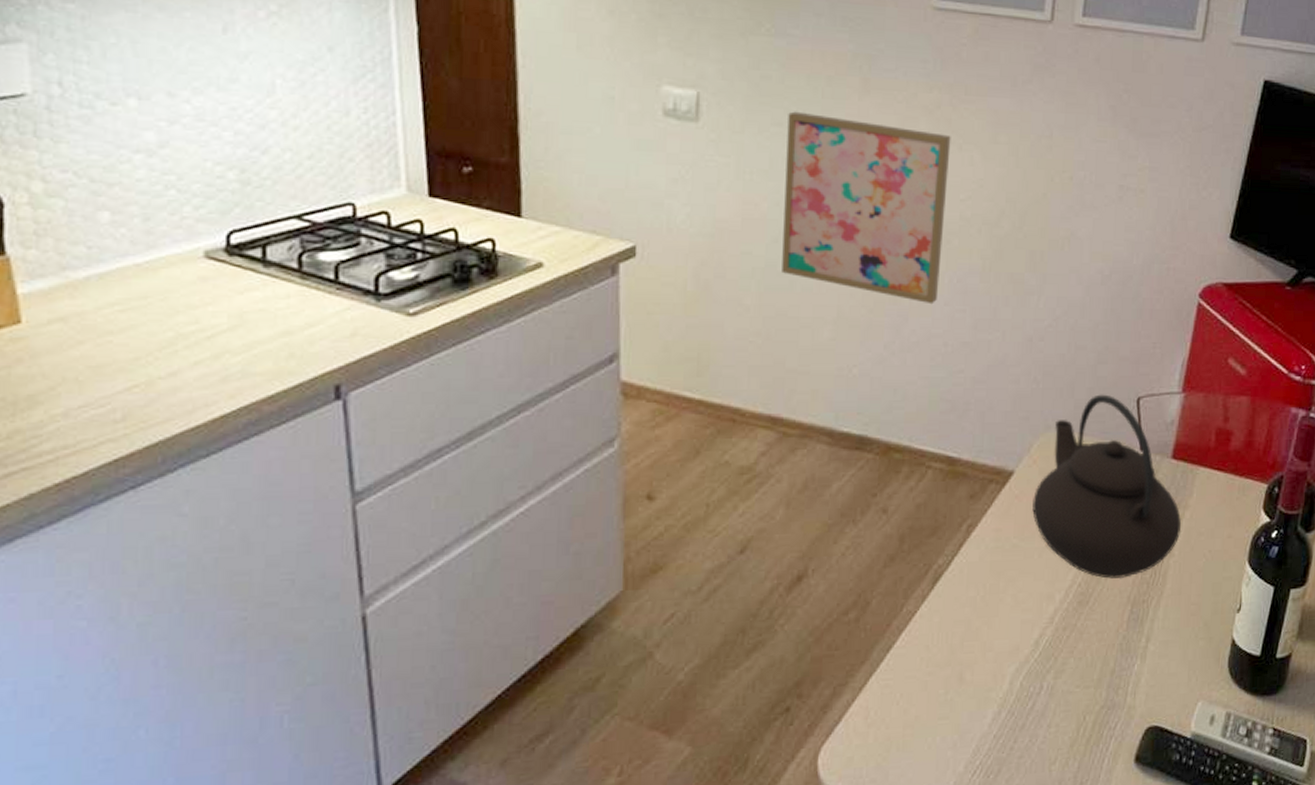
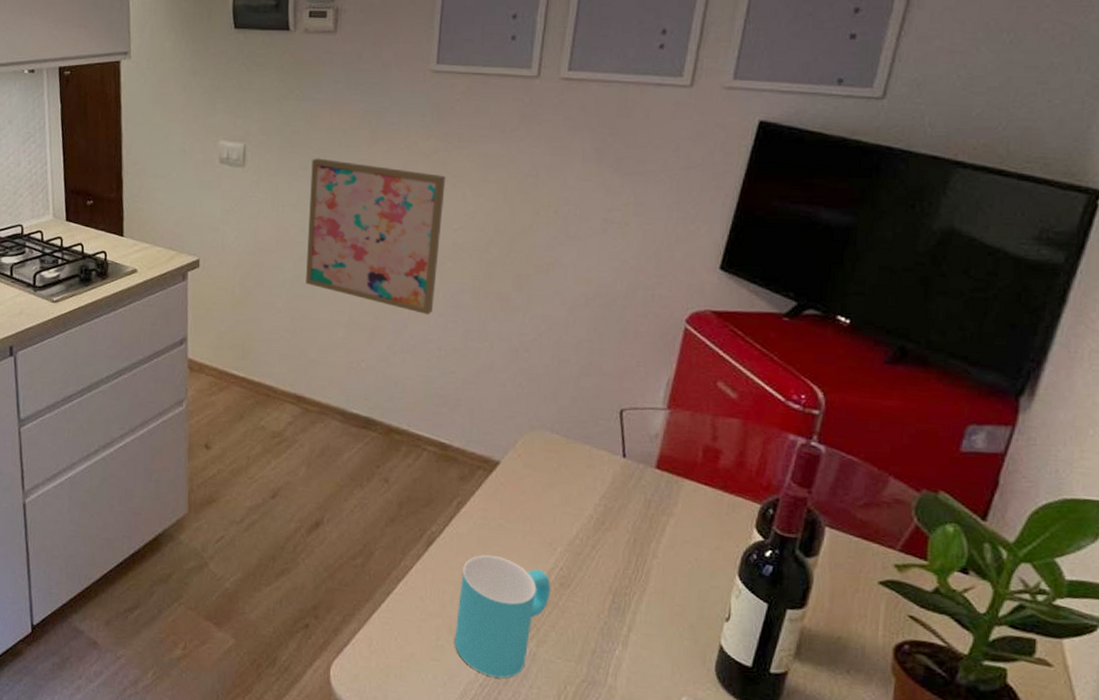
cup: none [964,582,1069,724] -> present [454,555,551,678]
teapot: present [1032,394,1181,579] -> none [517,403,665,570]

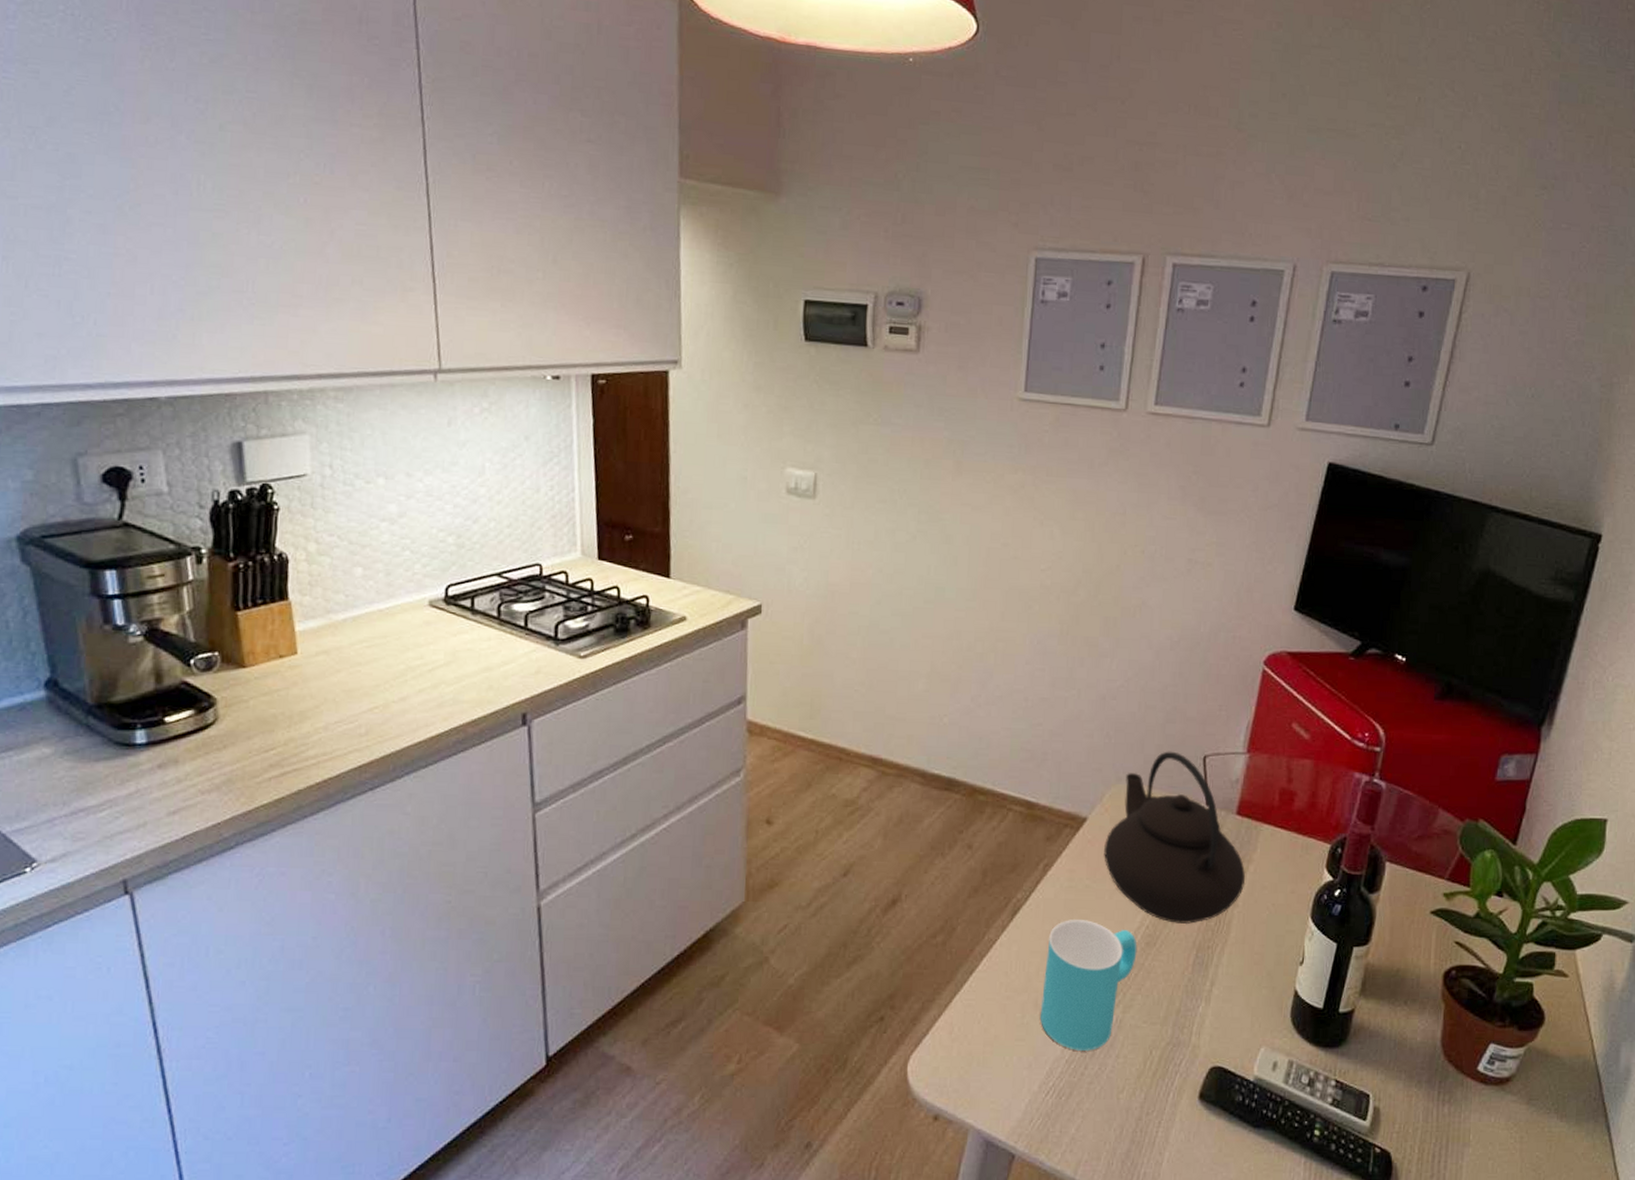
wall art: present [306,158,446,315] -> none [883,490,1033,663]
teapot: none [517,403,665,570] -> present [1104,751,1245,925]

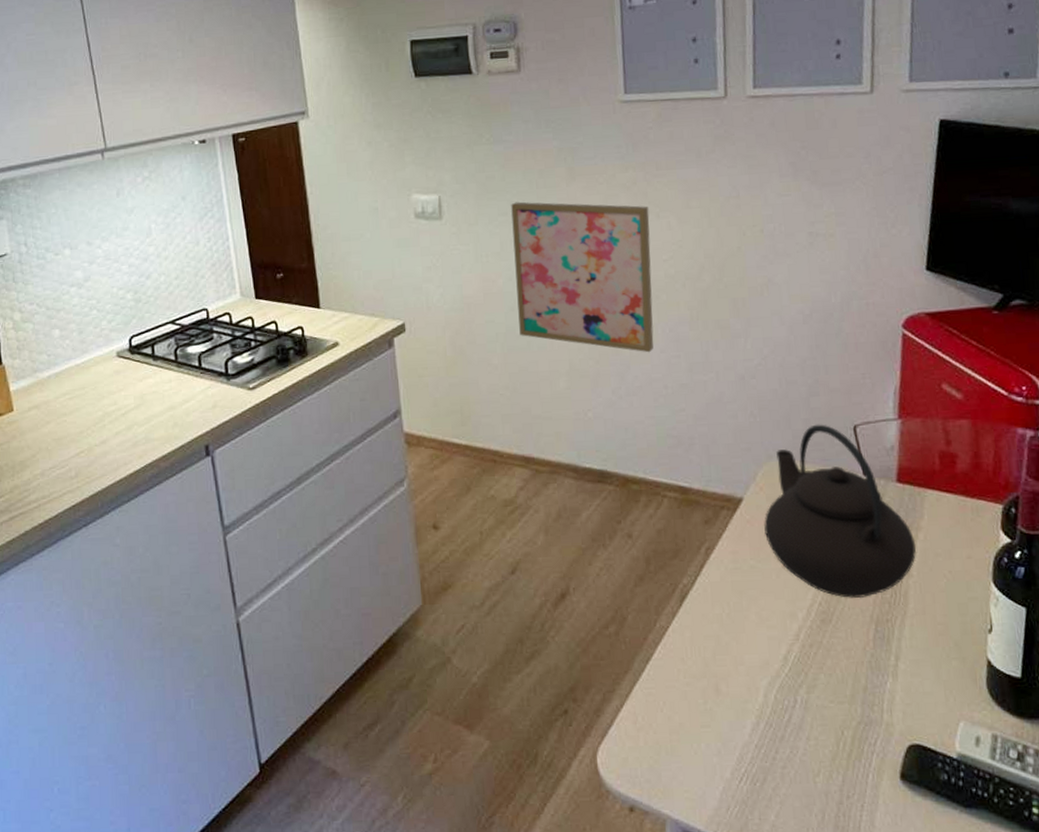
wall art: none [883,490,1033,663] -> present [511,201,654,353]
cup: present [1039,920,1137,1051] -> none [720,601,813,735]

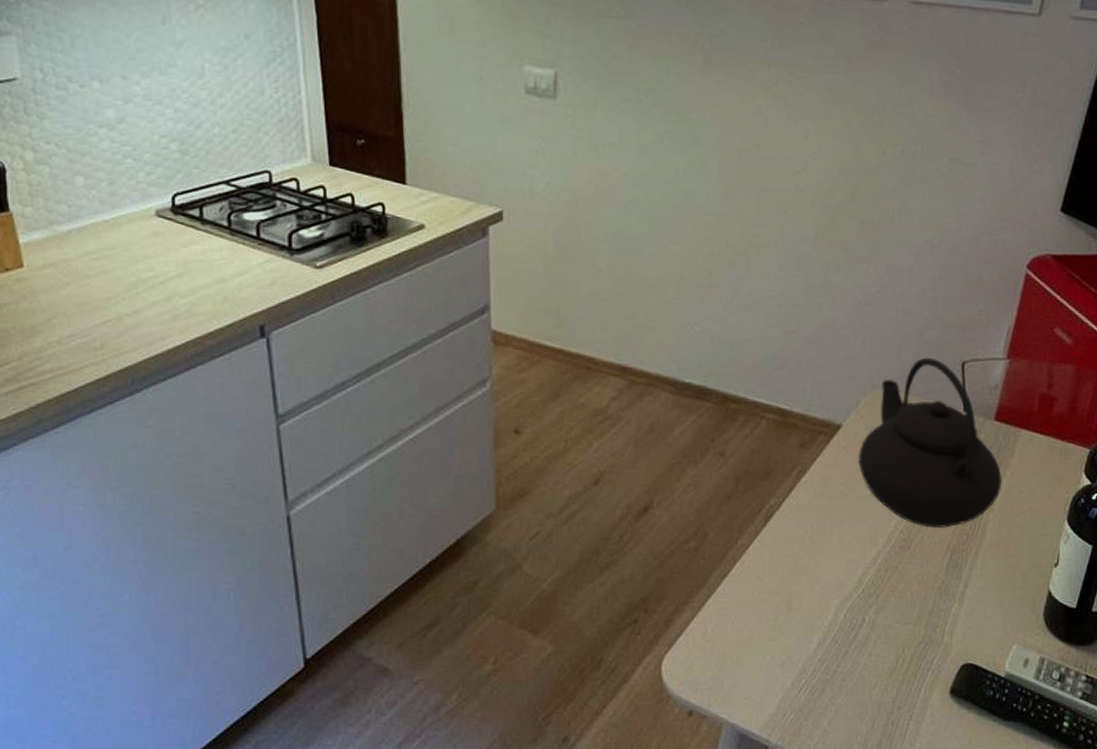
wall art: present [511,201,654,353] -> none [630,88,787,269]

